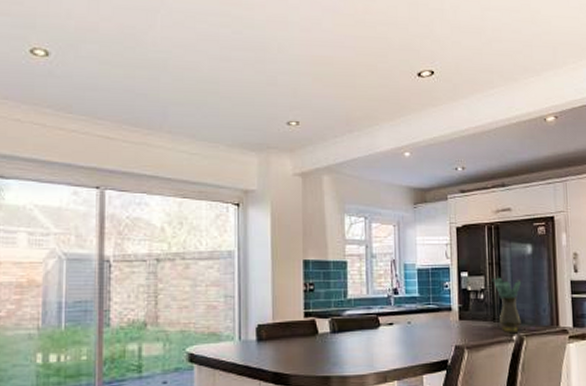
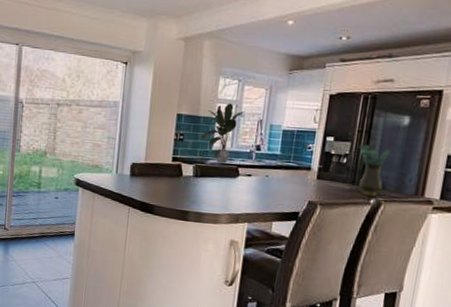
potted plant: none [332,244,377,314] -> present [200,103,246,164]

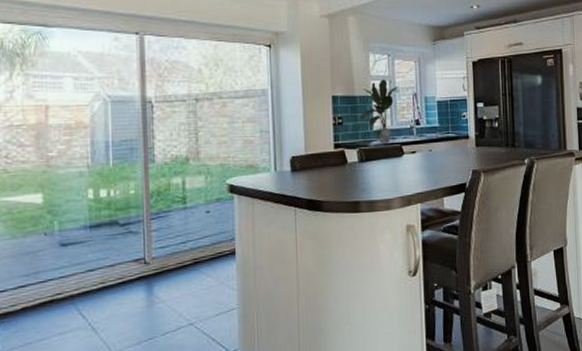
vase: present [358,141,391,198] -> none [505,104,533,158]

